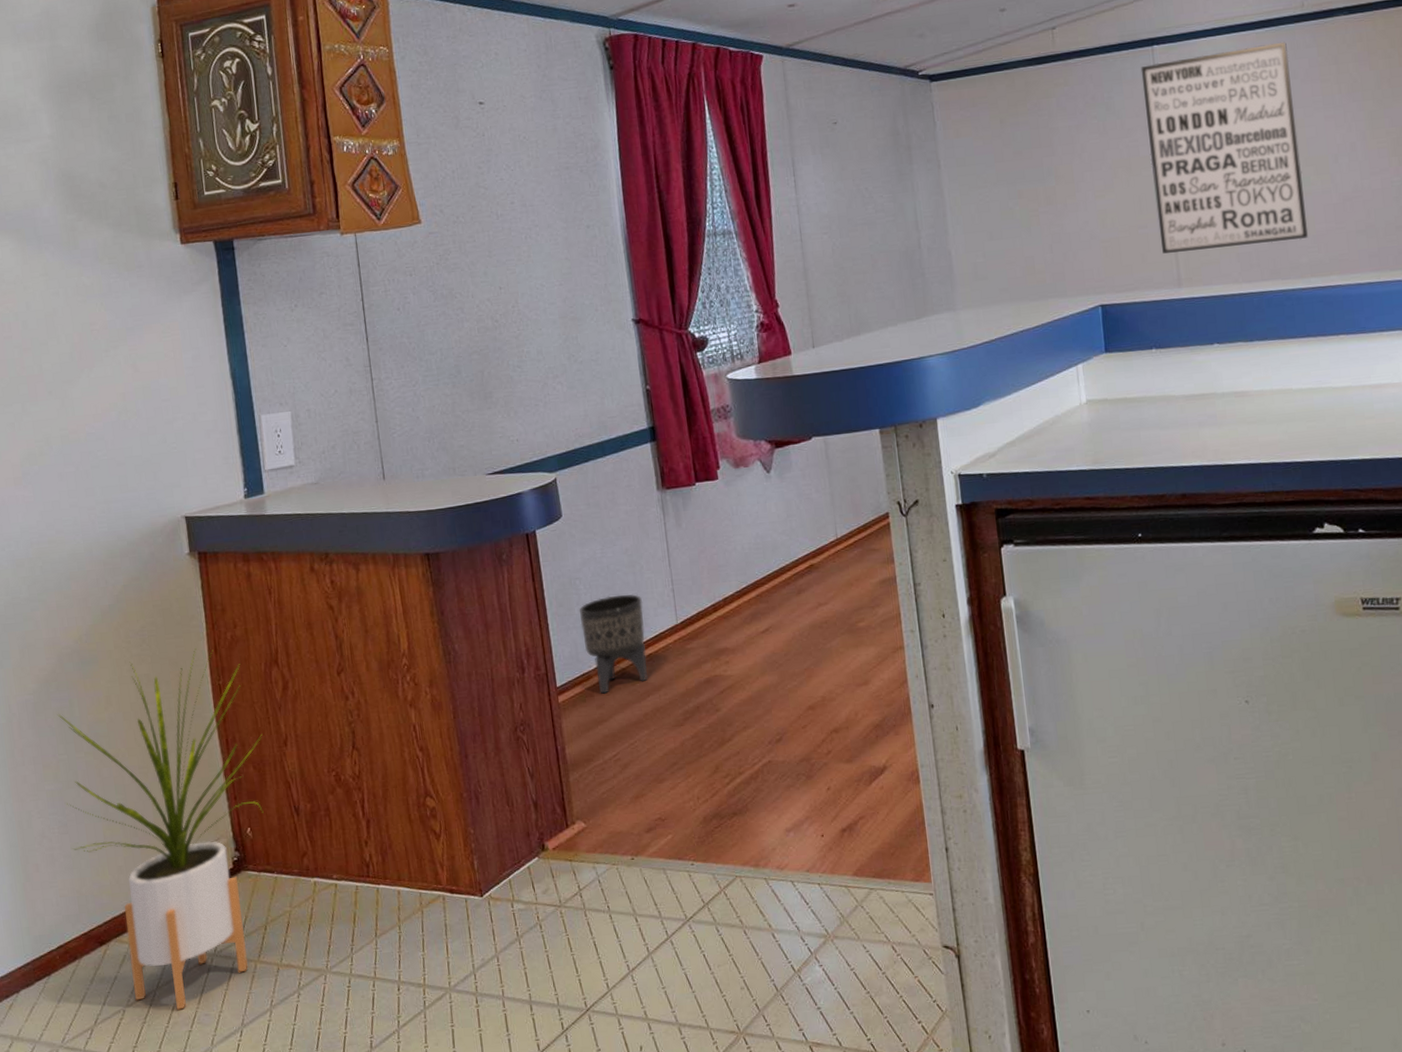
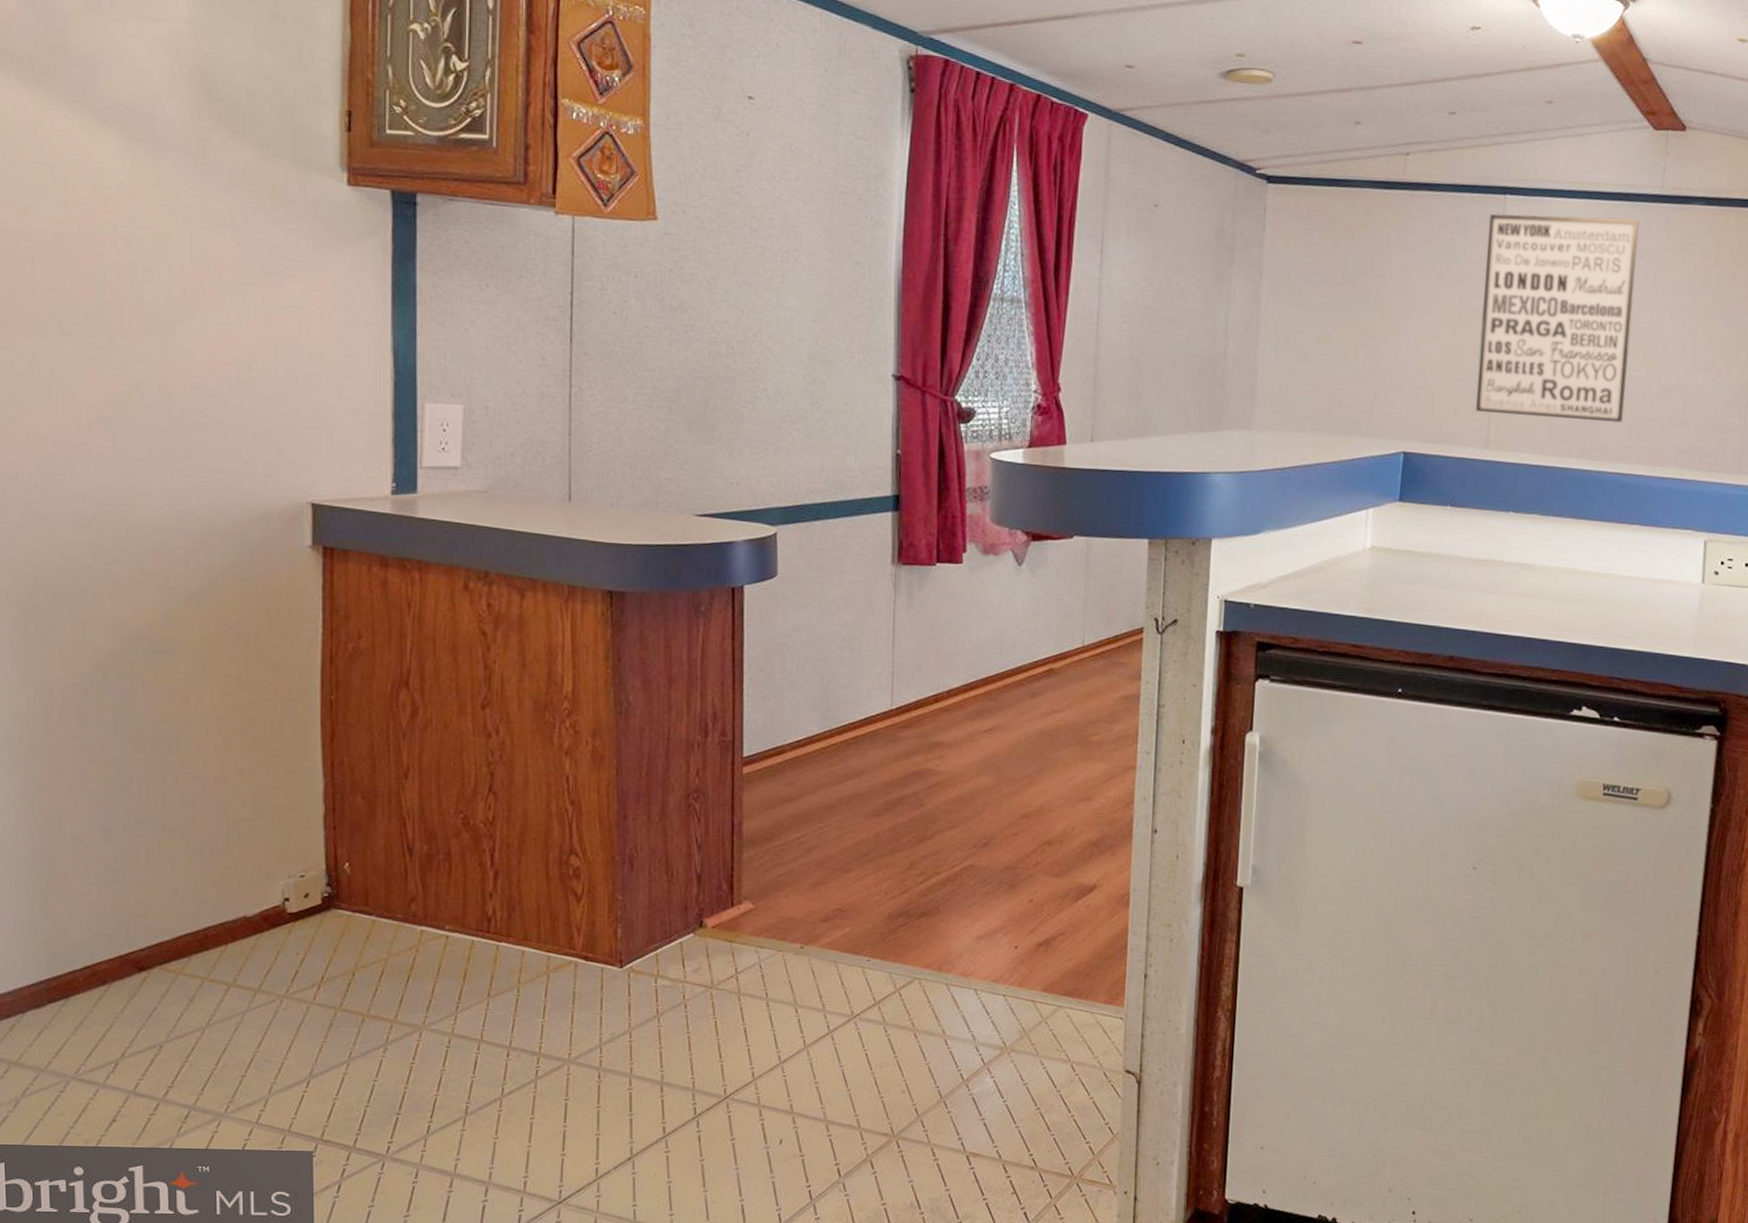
house plant: present [57,648,264,1011] -> none [114,655,379,1053]
planter: present [579,594,648,694] -> none [781,668,857,771]

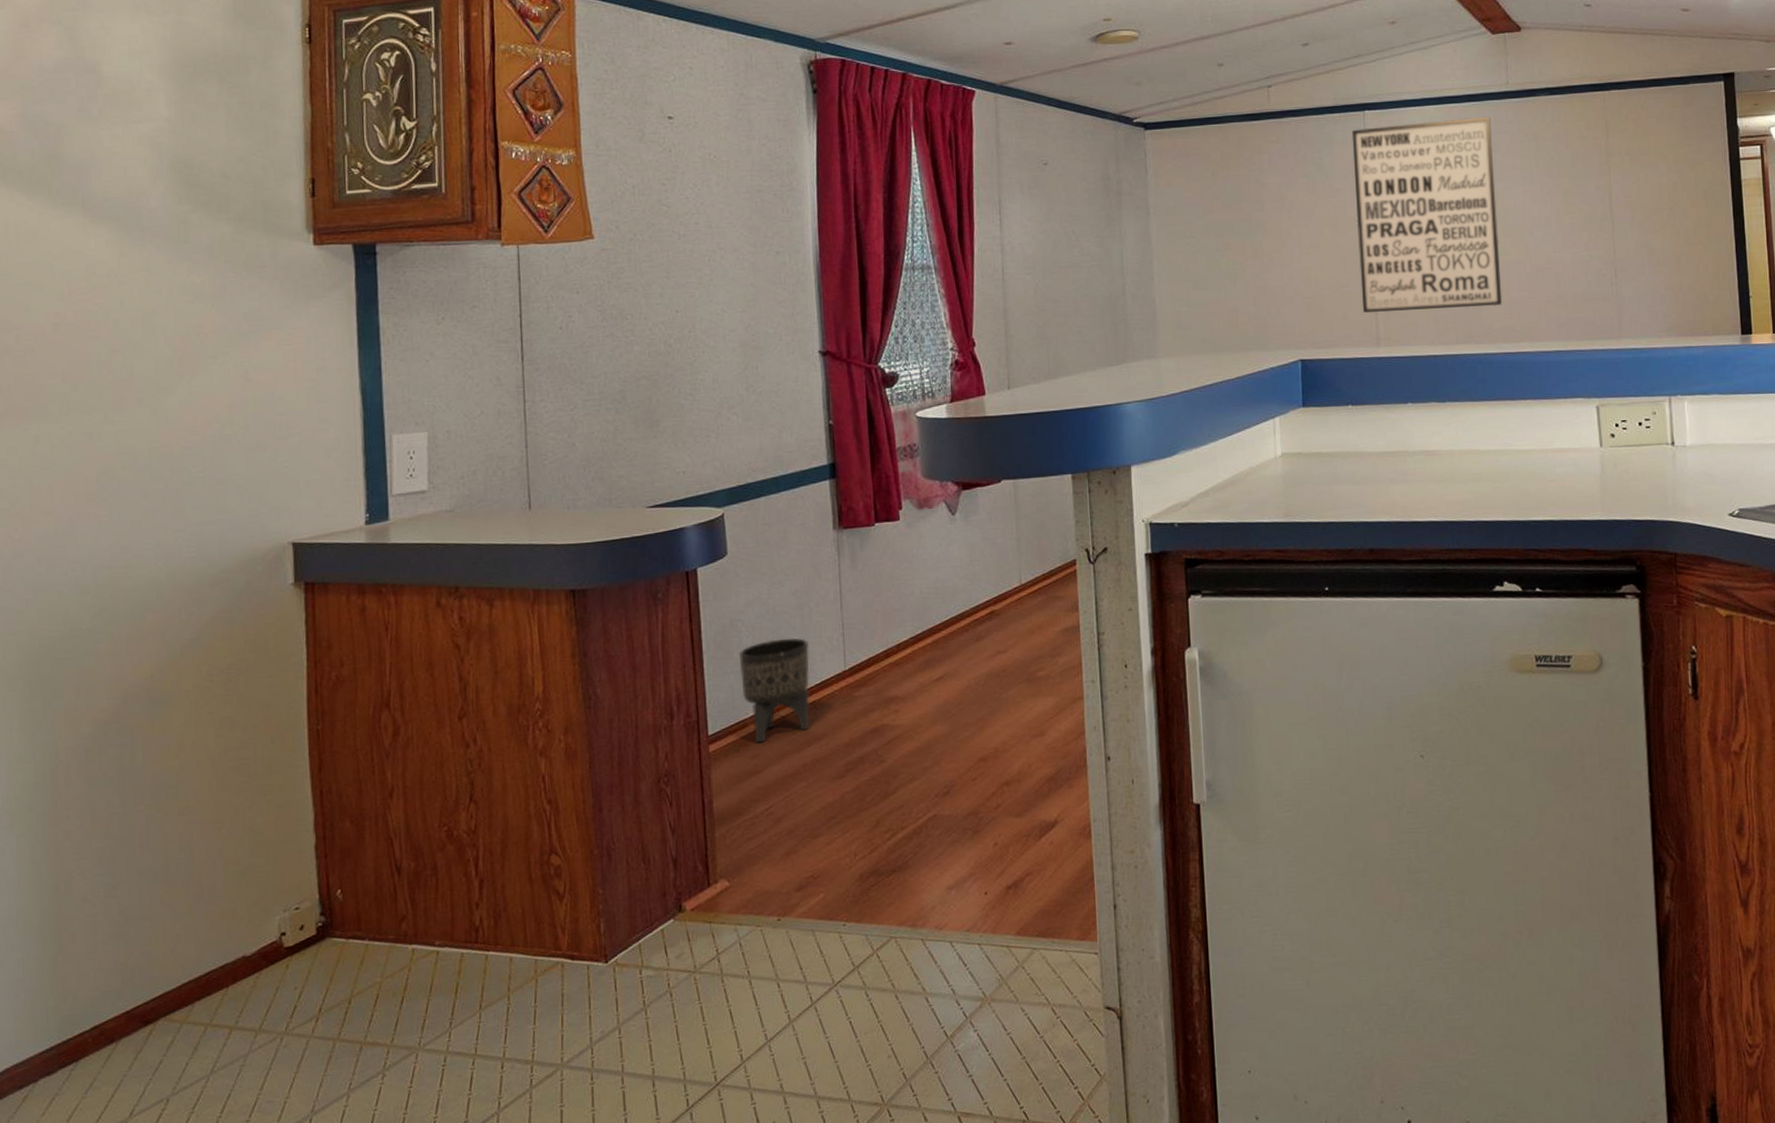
planter: none [781,668,857,771] -> present [738,638,810,743]

